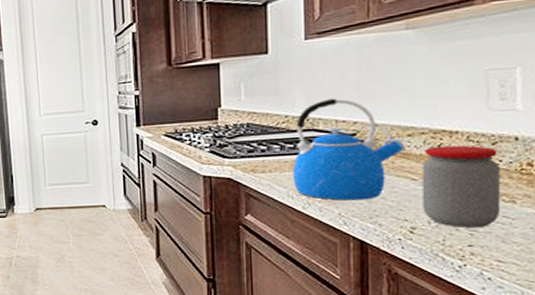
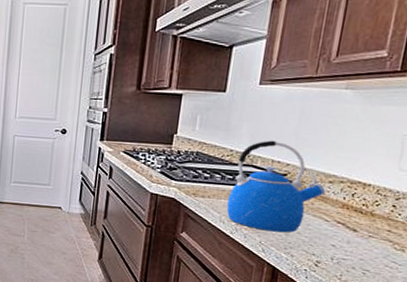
jar: present [422,145,501,227] -> none [329,194,400,269]

